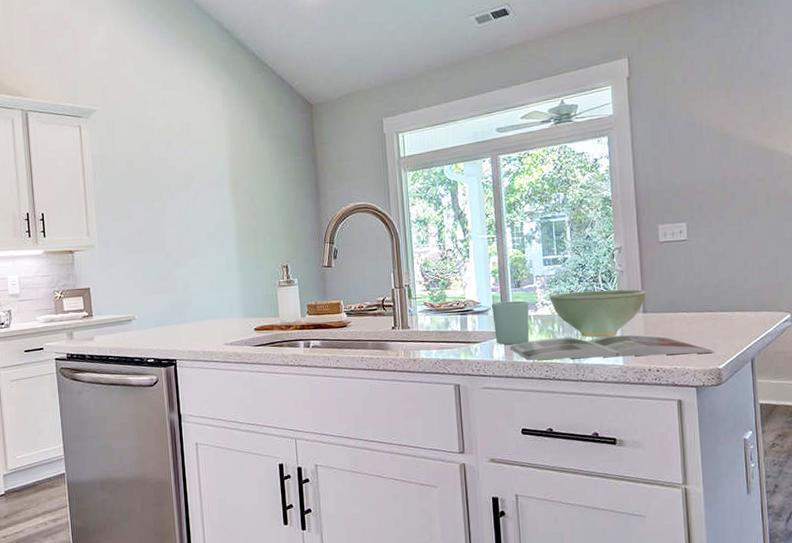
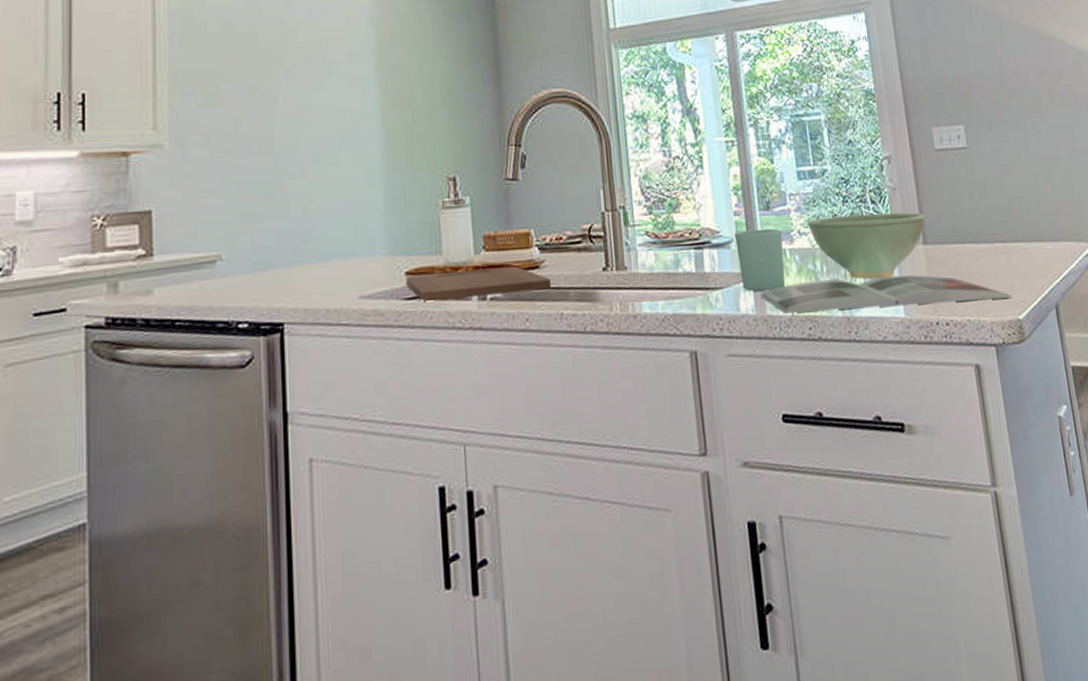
cutting board: none [255,325,356,348] -> present [406,265,552,302]

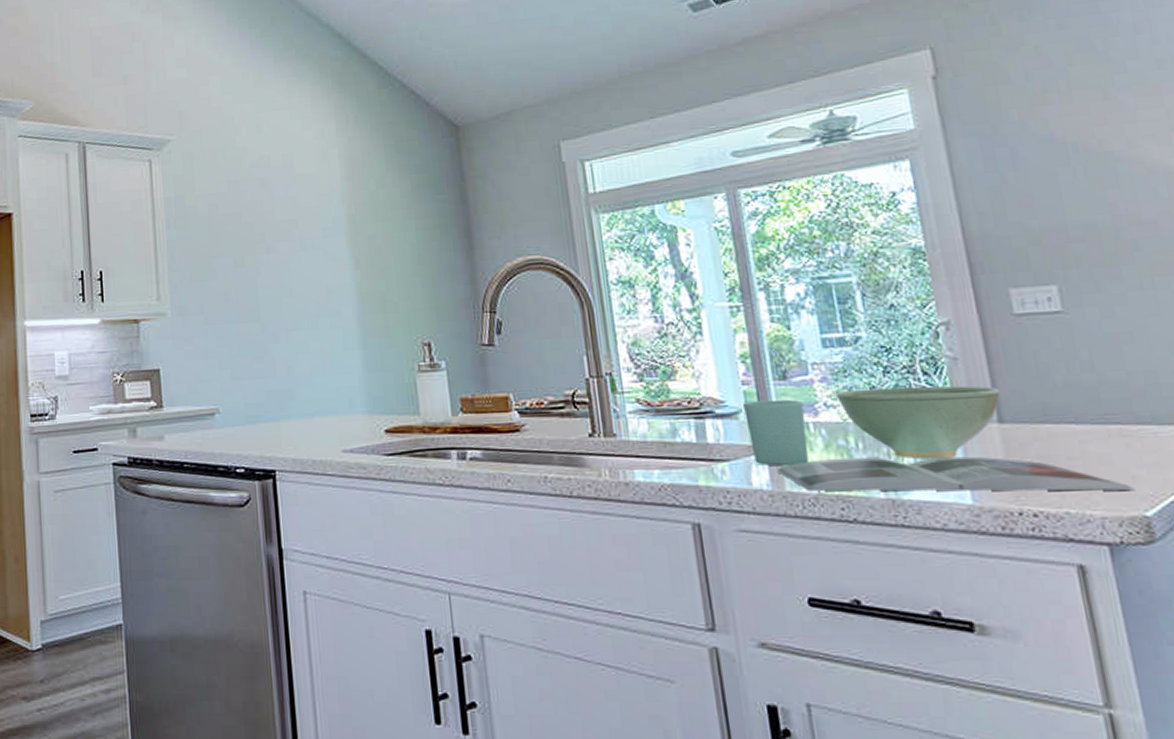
cutting board: present [406,265,552,302] -> none [386,428,534,459]

